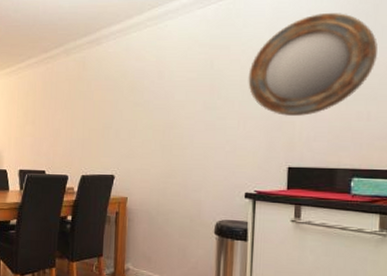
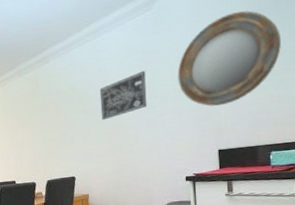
wall art: none [153,66,211,116] -> present [99,70,147,120]

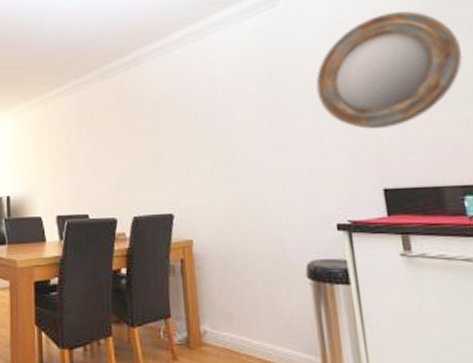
wall art: present [99,70,147,120] -> none [207,79,275,140]

